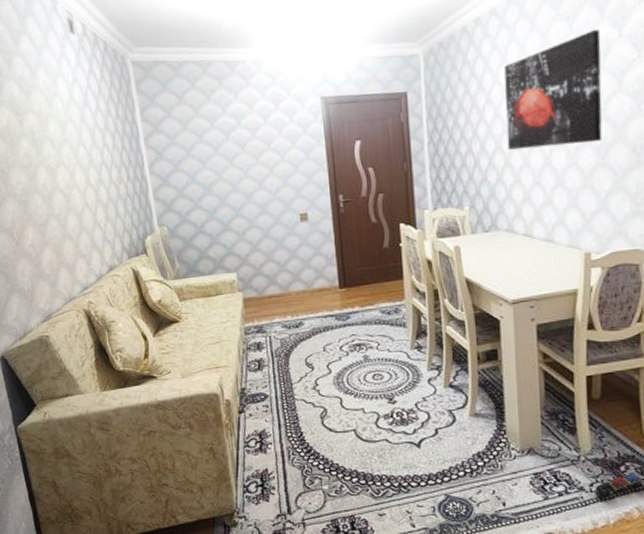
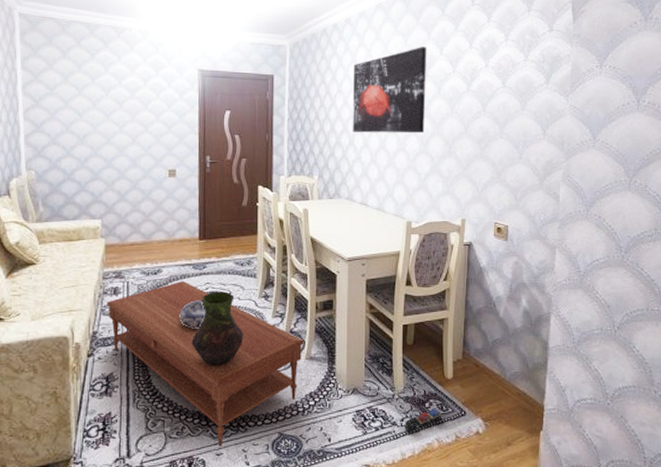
coffee table: none [251,332,467,507] -> present [106,280,304,447]
decorative bowl: none [326,352,355,384] -> present [179,299,206,329]
vase: none [341,343,398,423] -> present [191,291,244,366]

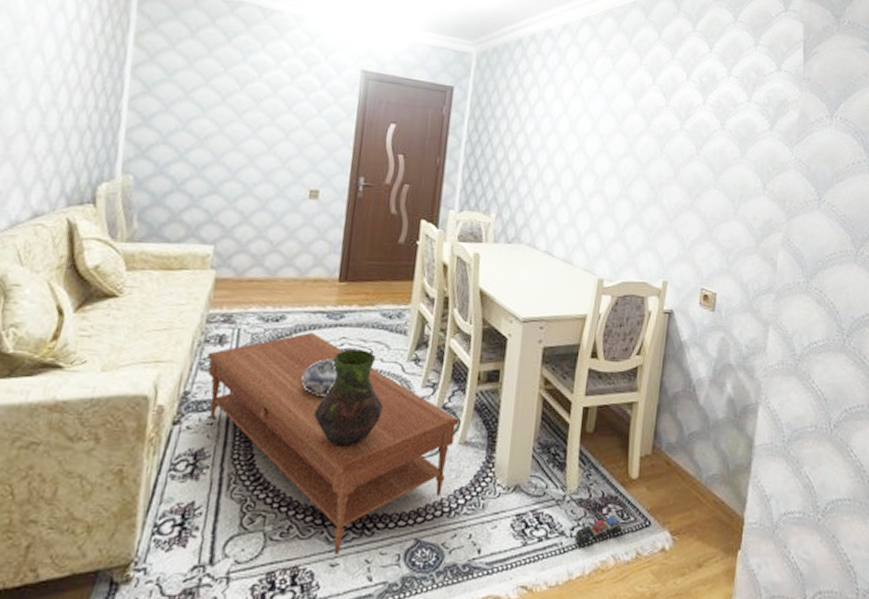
wall art: present [352,46,427,134] -> none [542,71,638,175]

